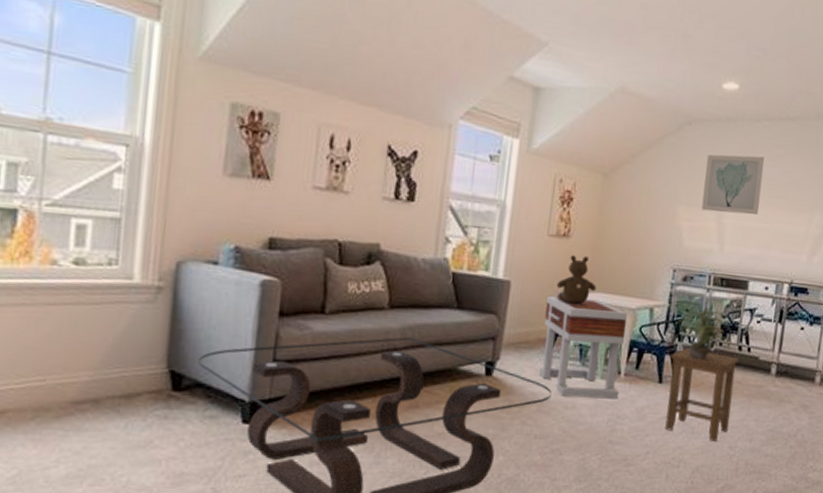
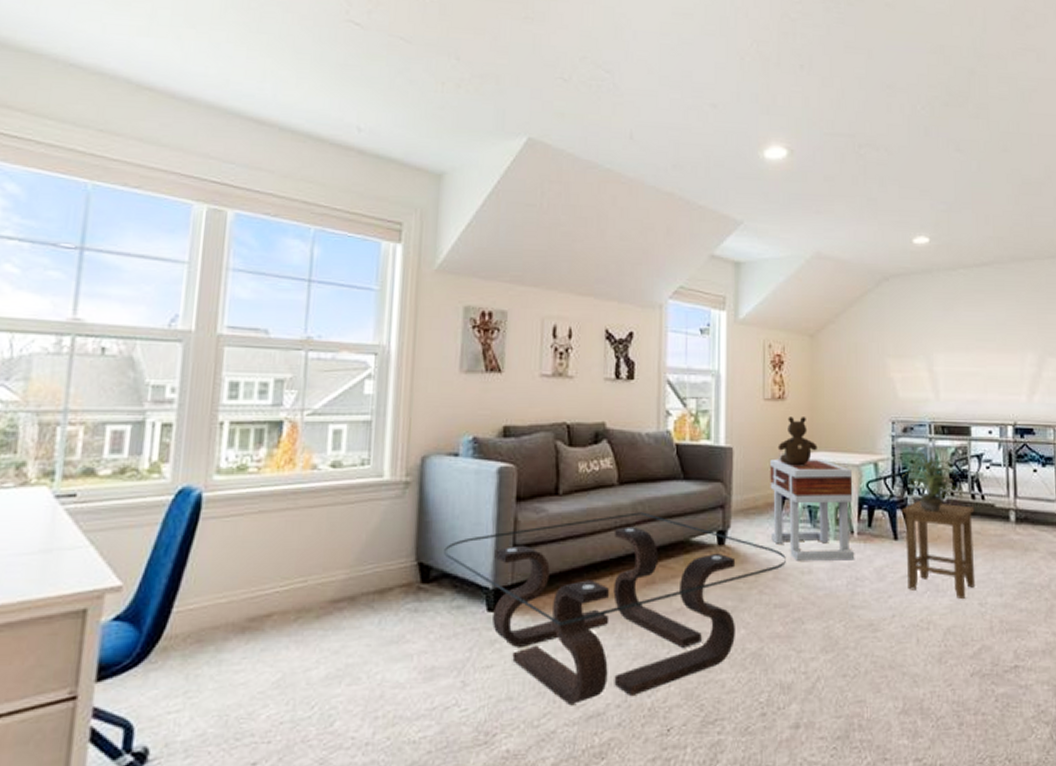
wall art: present [701,154,765,215] -> none [908,303,969,361]

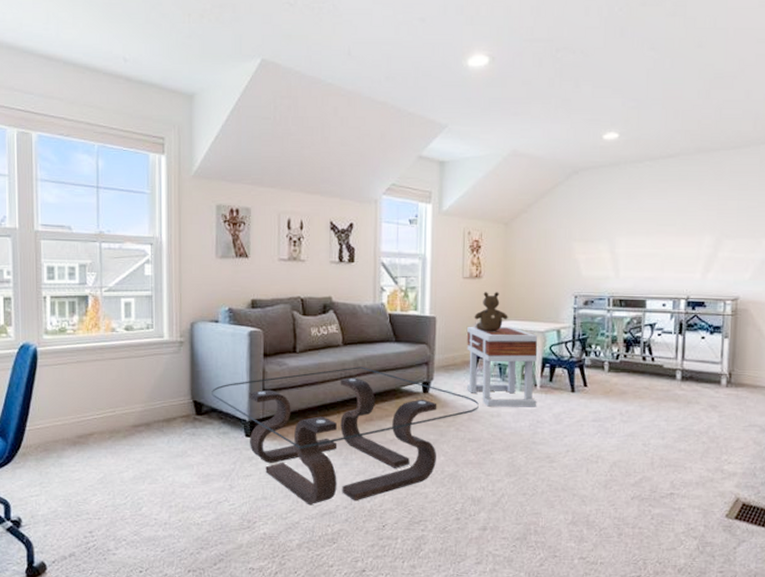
potted plant: present [902,449,962,511] -> none [581,319,634,370]
stool: present [902,501,976,600] -> none [580,361,645,441]

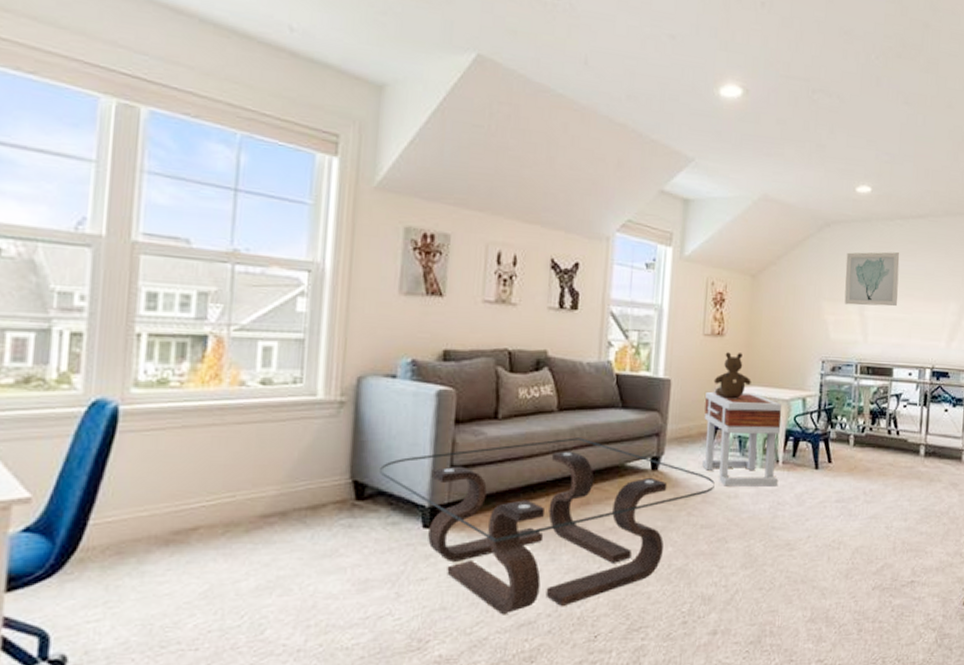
wall art: none [595,192,650,244] -> present [844,252,900,307]

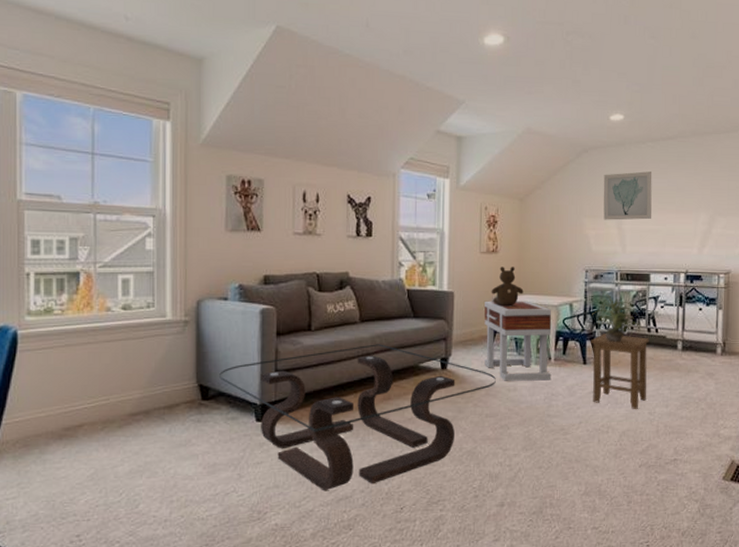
stool: none [824,434,890,524] -> present [591,334,650,410]
potted plant: none [827,387,880,444] -> present [592,292,640,342]

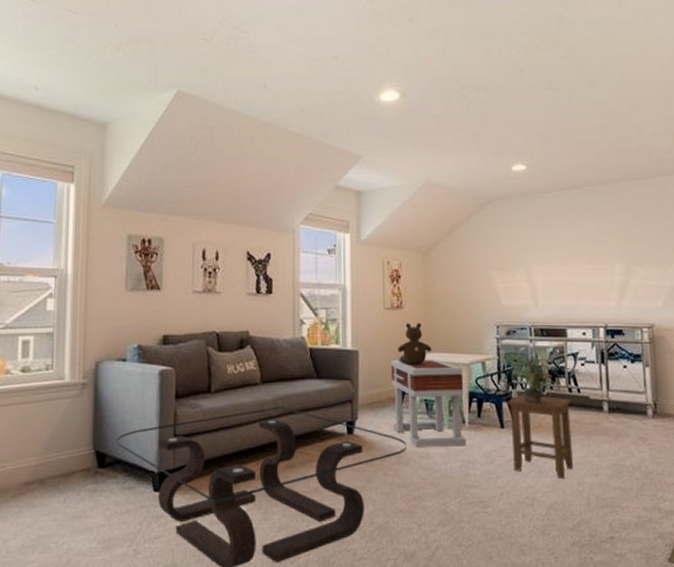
wall art: present [603,171,652,220] -> none [509,222,564,273]

